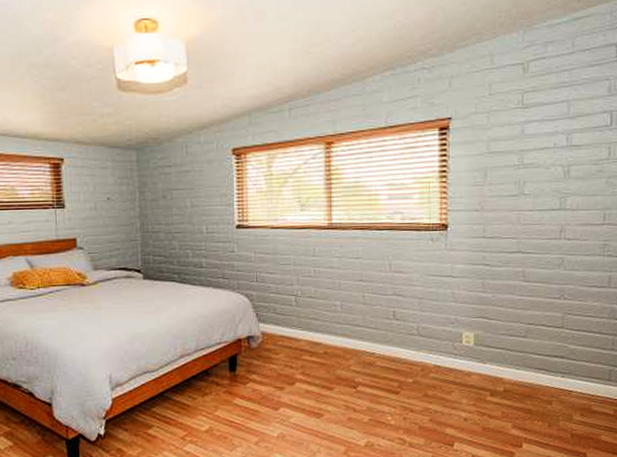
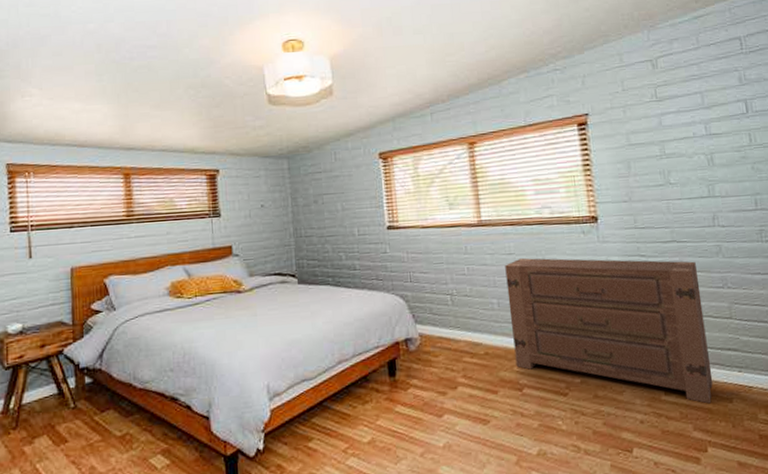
dresser: none [351,263,538,405] -> present [505,258,713,404]

